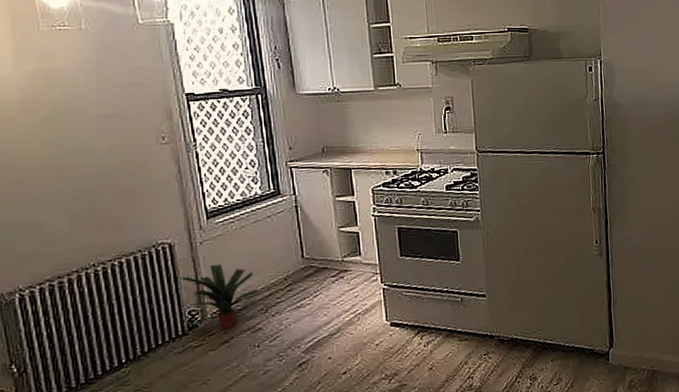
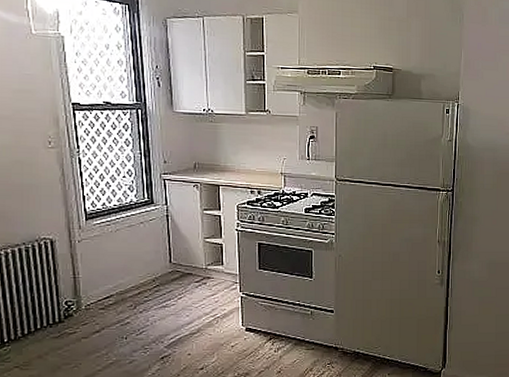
potted plant: present [180,264,258,330] -> none [59,262,129,321]

